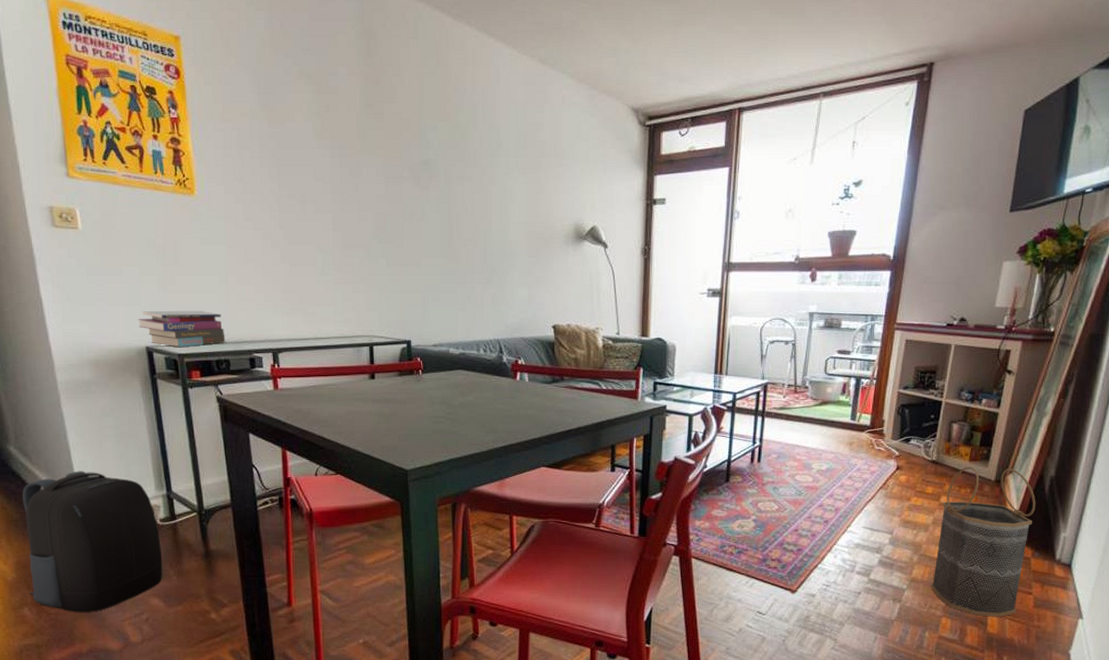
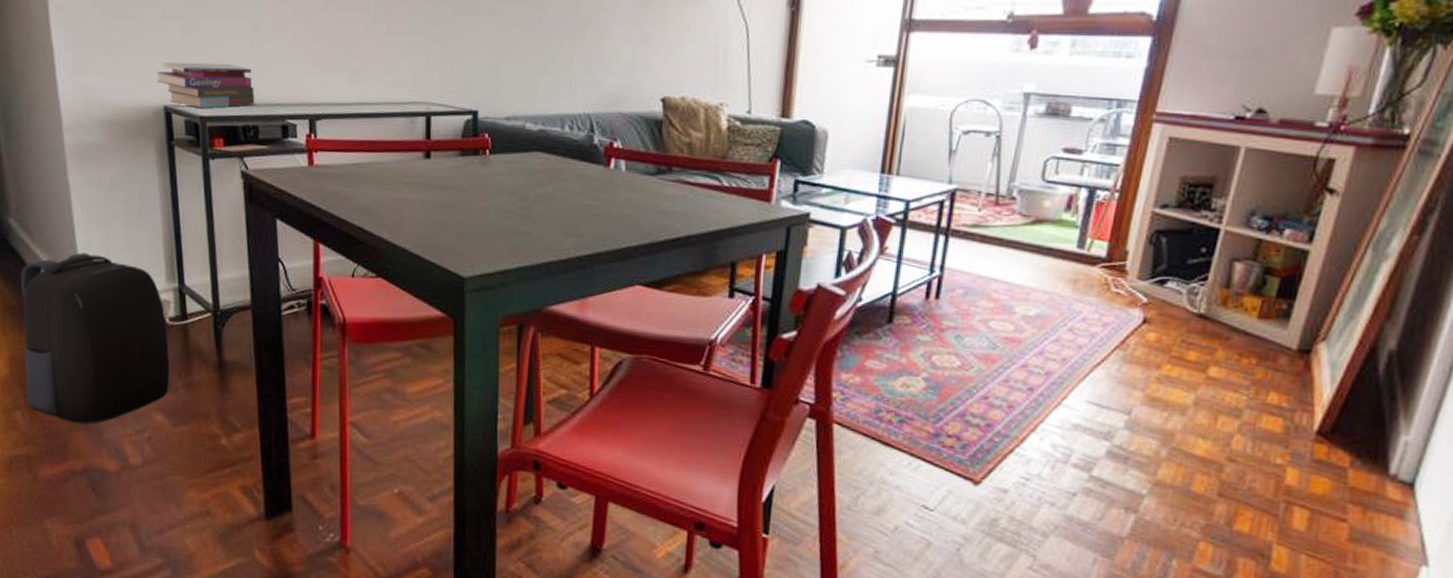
basket: present [930,466,1036,617] -> none [1184,325,1362,550]

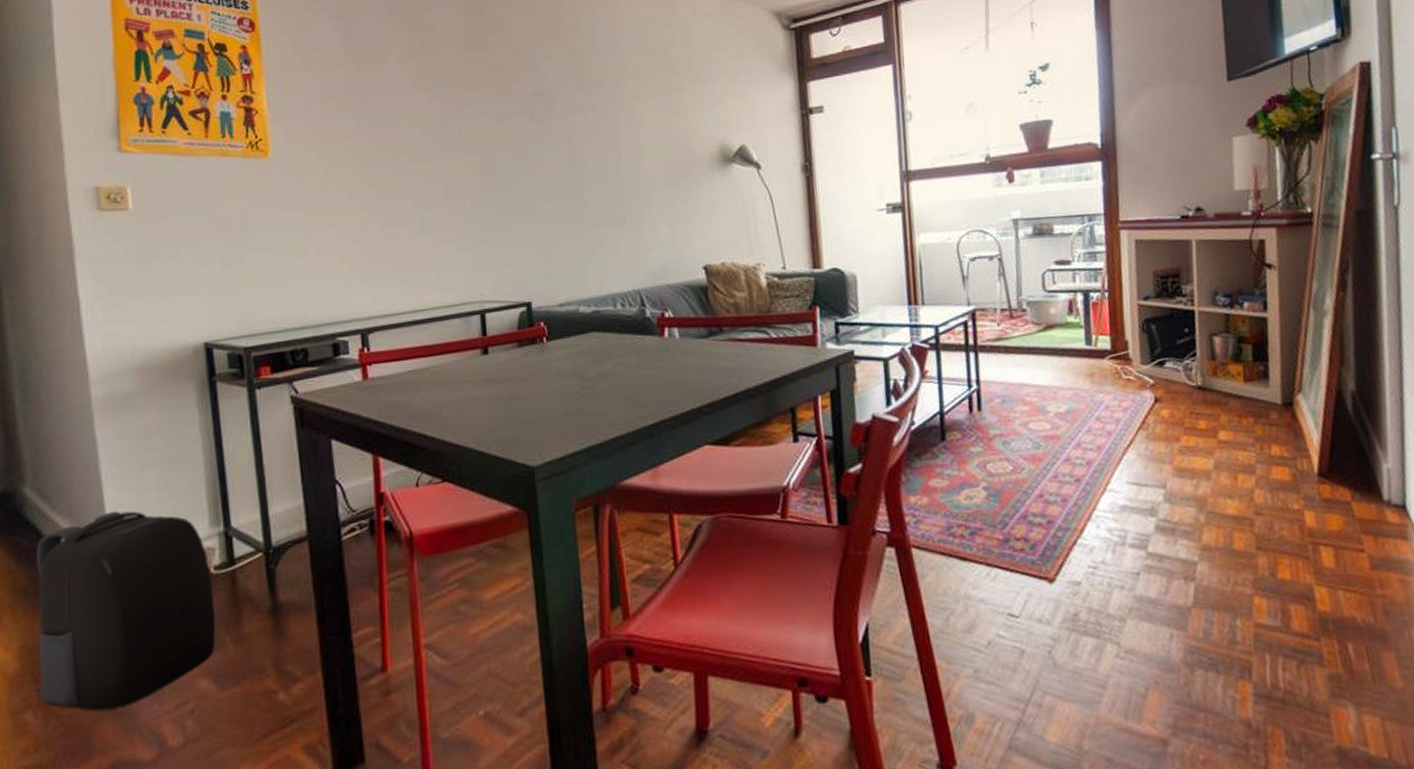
books: present [157,62,255,109] -> none [196,291,303,340]

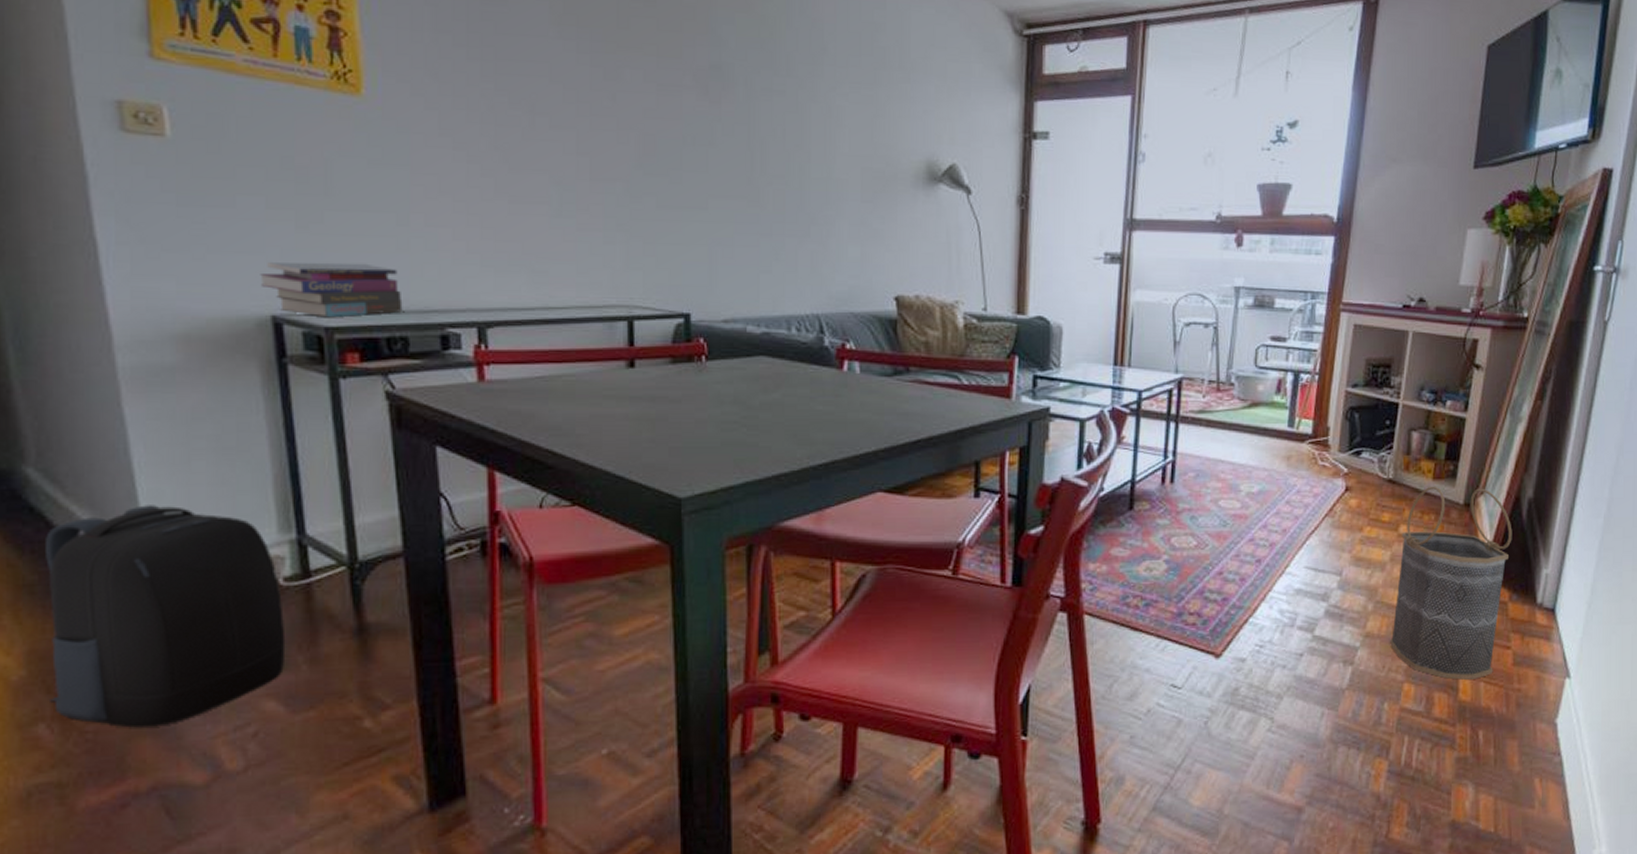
books: none [196,291,303,340] -> present [260,262,403,318]
basket: none [1221,386,1351,589] -> present [1389,486,1512,680]

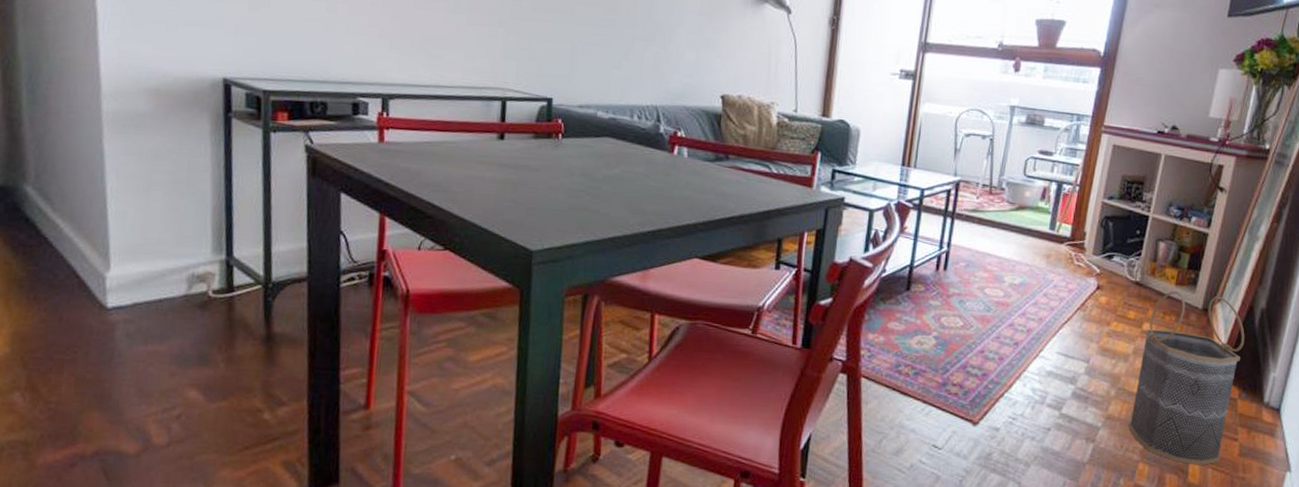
backpack: present [46,505,286,728] -> none [25,223,210,403]
books: present [260,262,403,318] -> none [217,35,326,83]

